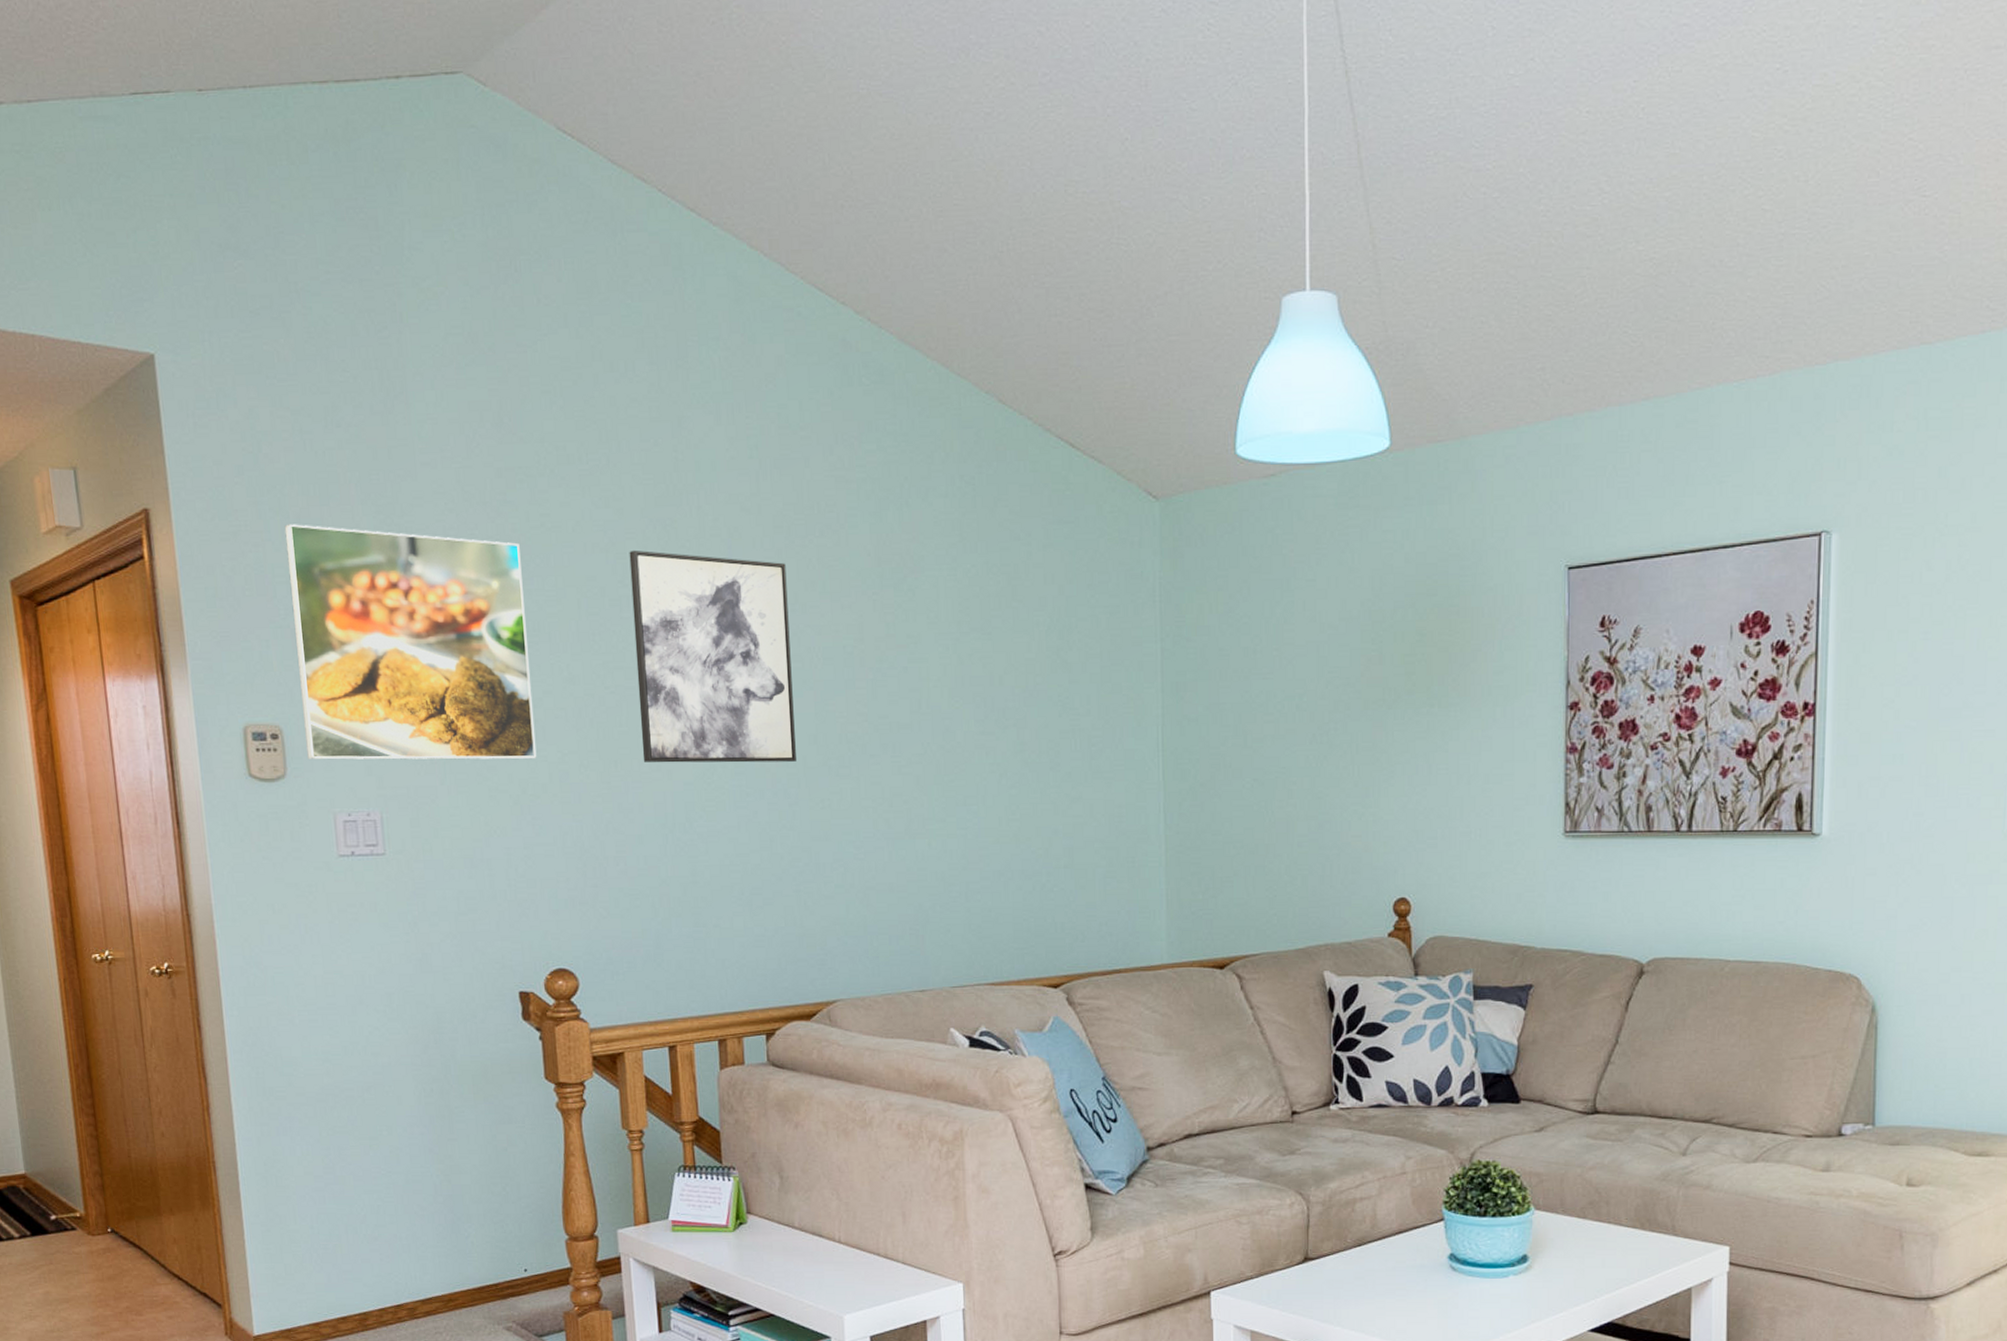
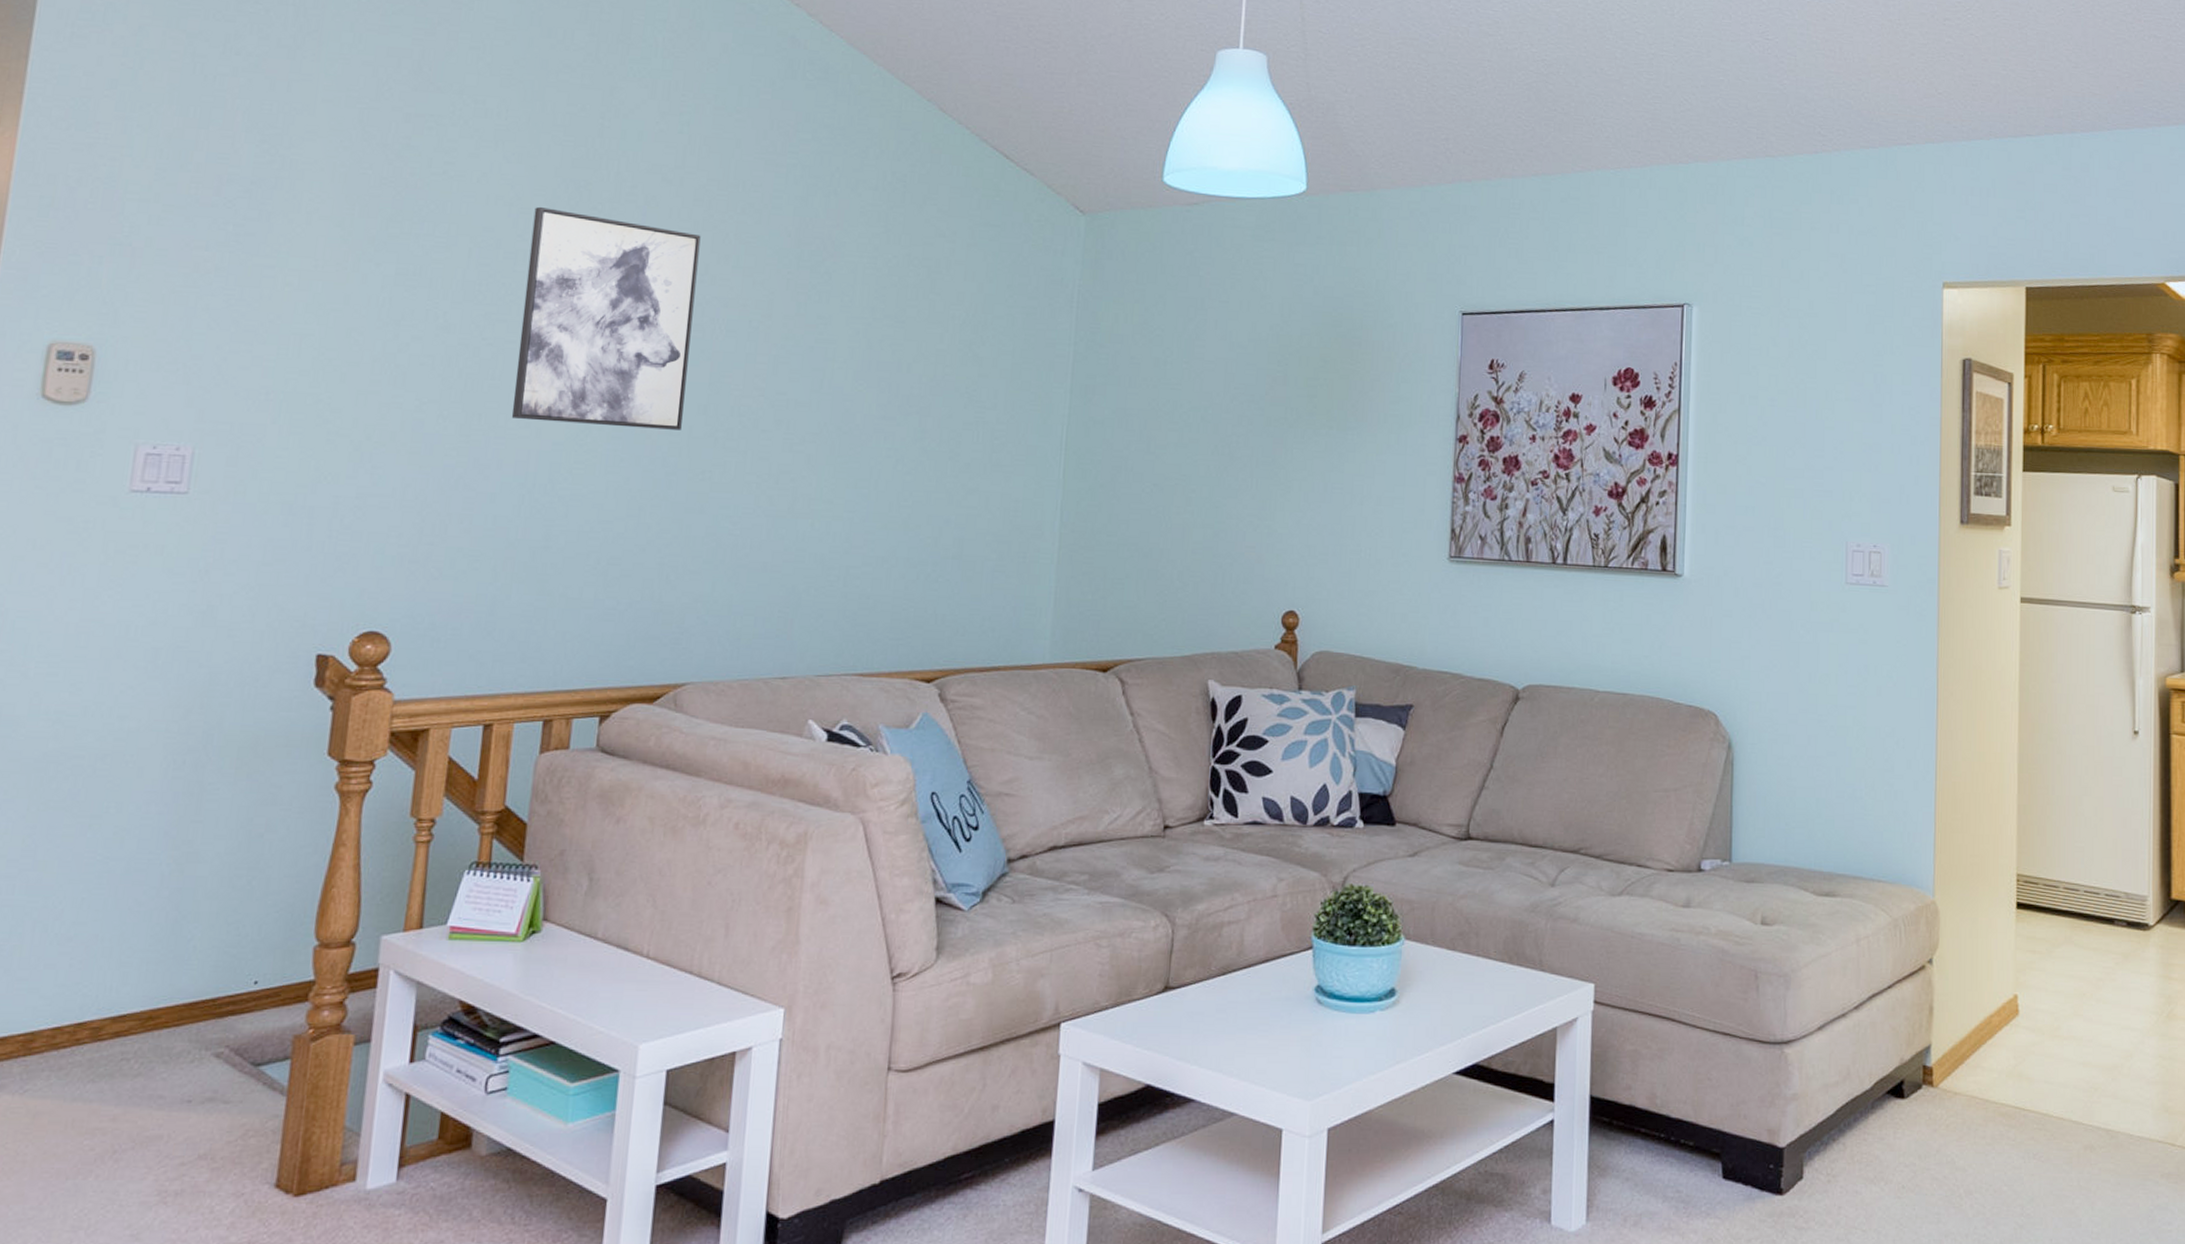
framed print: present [284,524,537,760] -> none [119,142,416,405]

